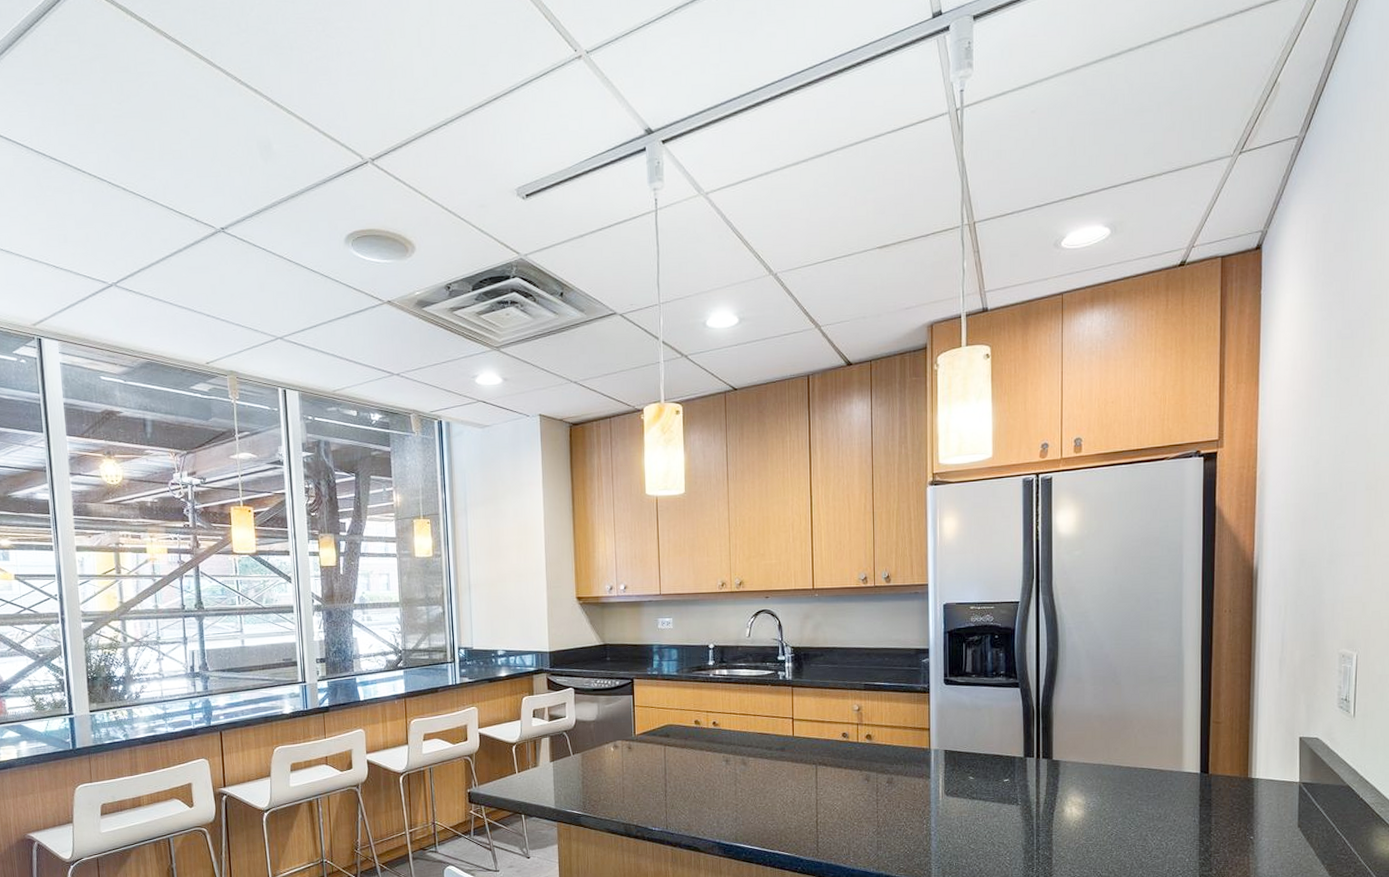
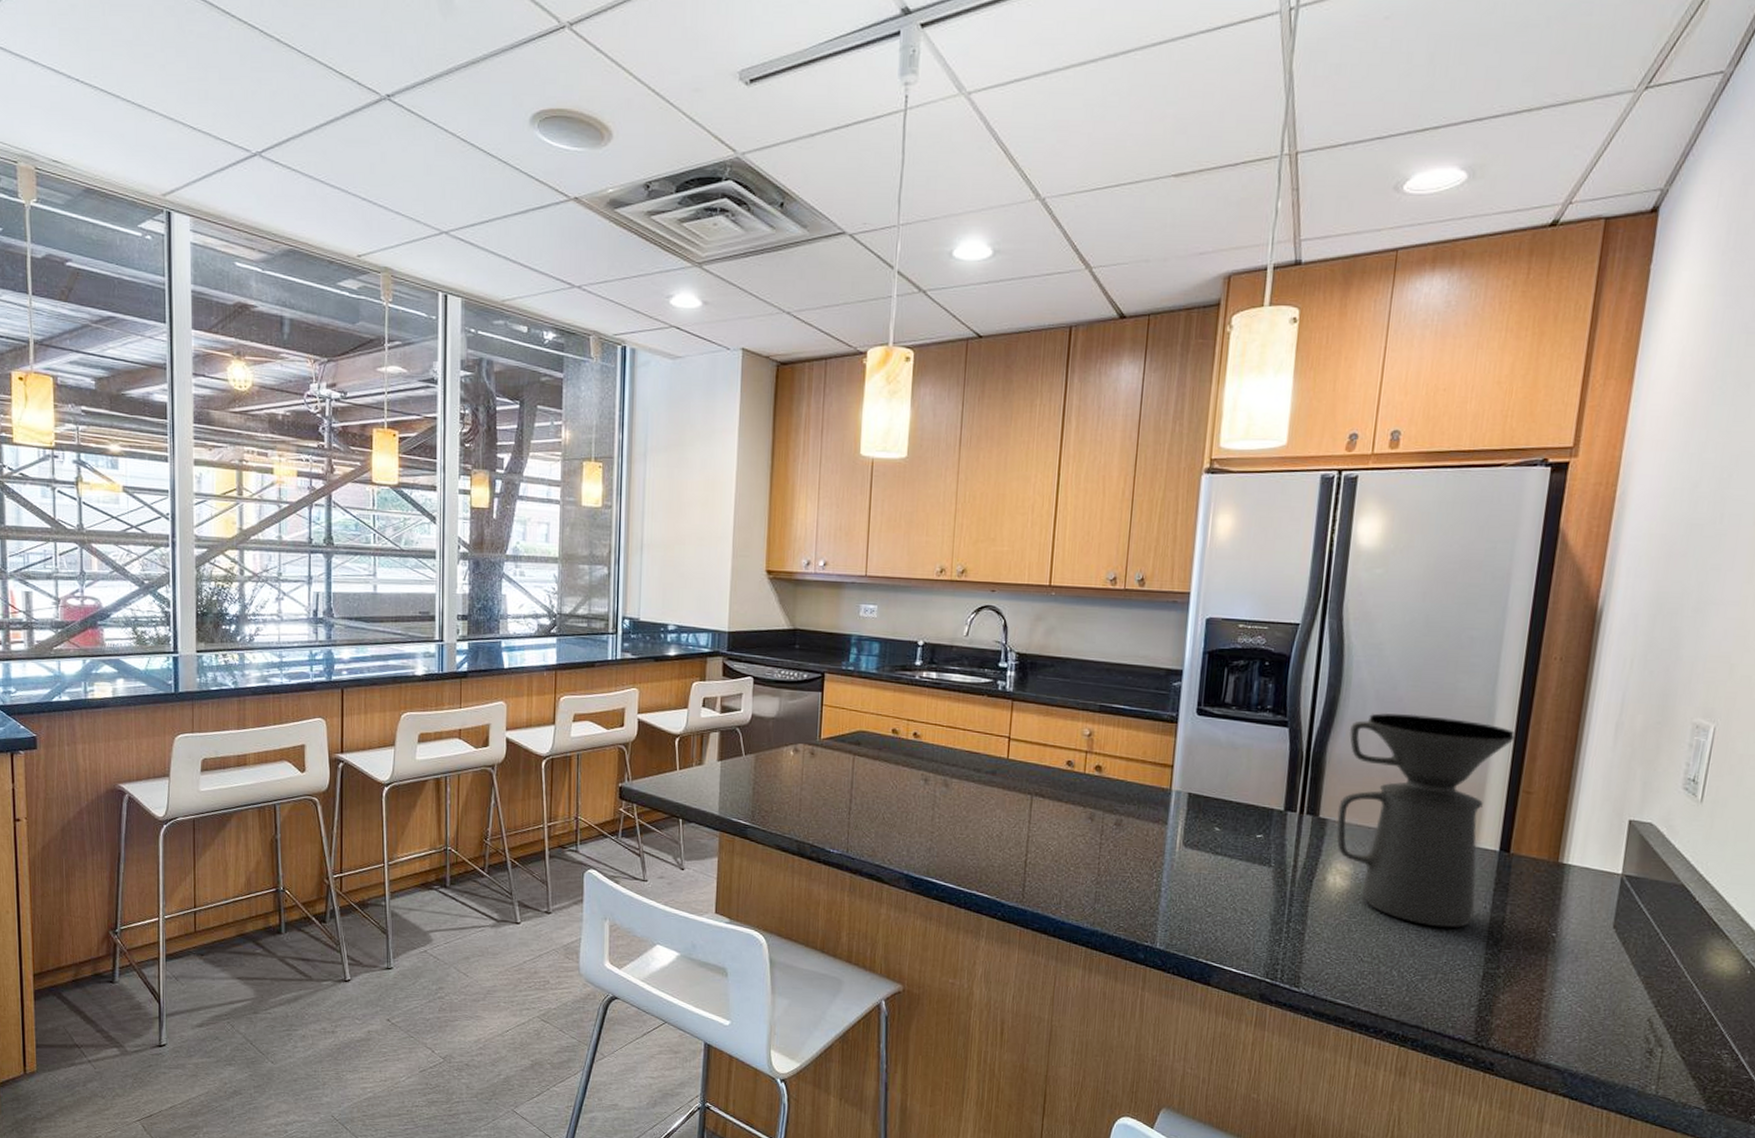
coffee maker: none [1067,667,1202,841] -> present [1336,713,1516,928]

